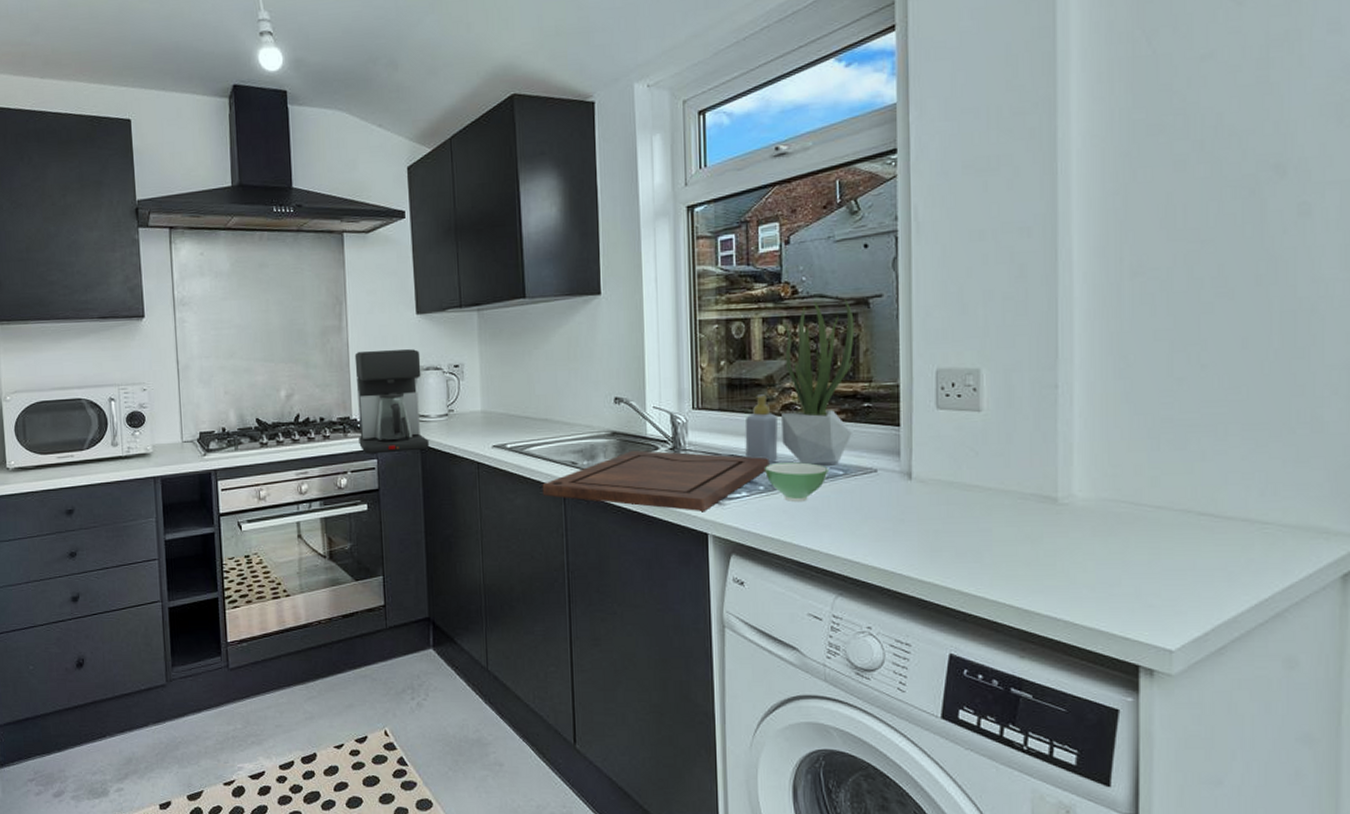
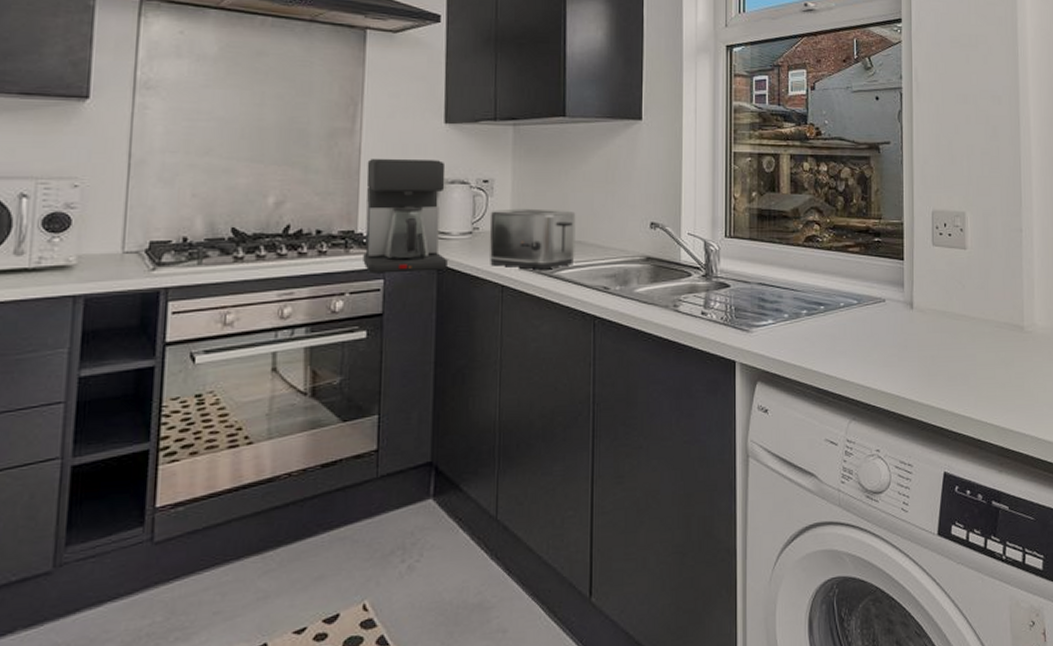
toaster: none [462,389,543,447] -> present [488,208,576,270]
cutting board: present [542,451,770,512] -> none [571,277,794,340]
soap bottle: present [745,394,778,463] -> none [772,226,802,292]
bowl: present [764,462,828,503] -> none [788,291,845,330]
potted plant: present [782,299,855,466] -> none [805,143,868,295]

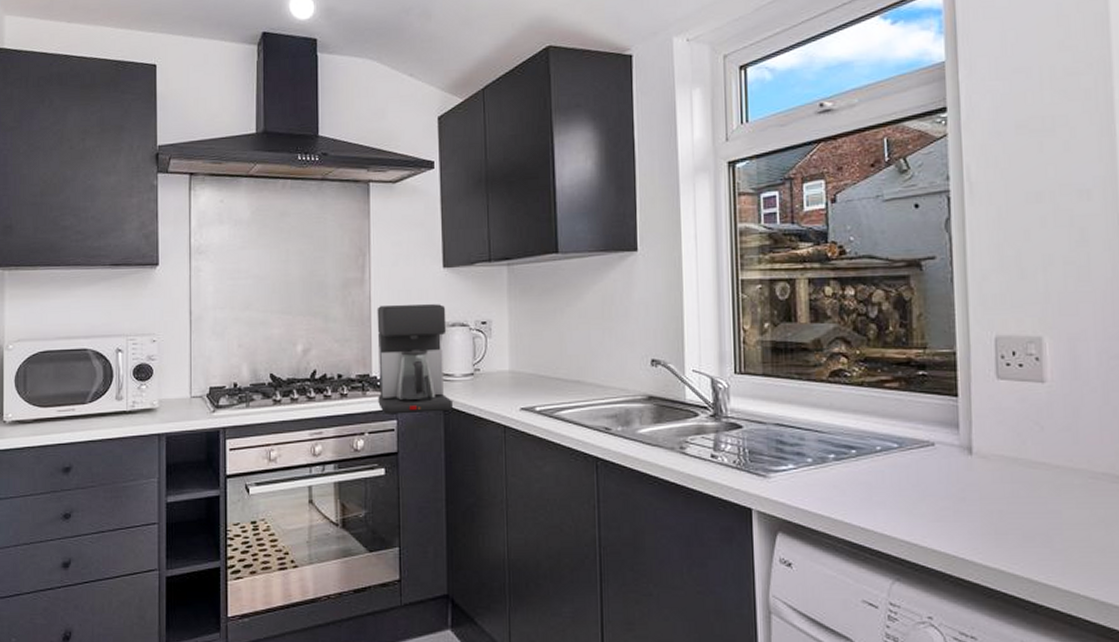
toaster: present [488,208,576,270] -> none [489,348,574,410]

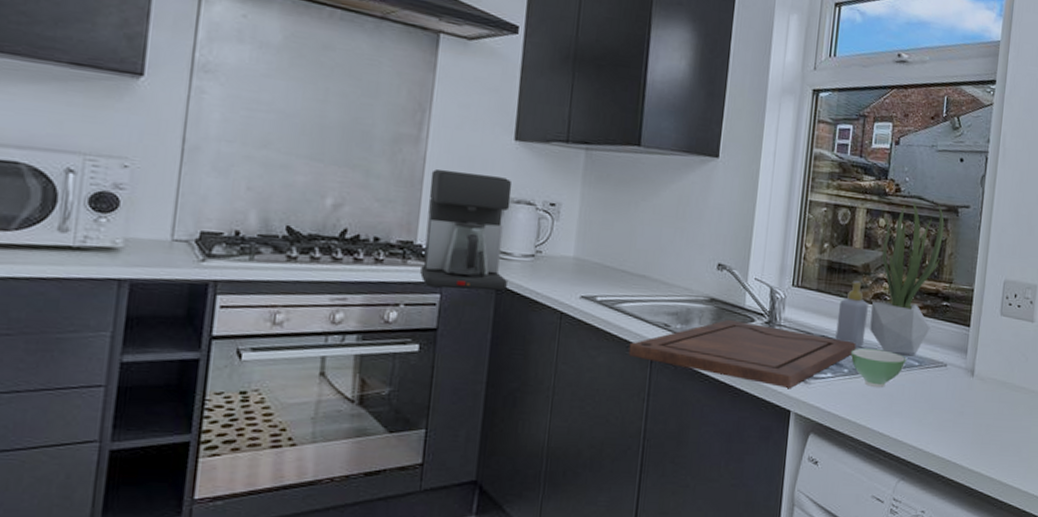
cutting board: none [573,417,818,485] -> present [628,320,856,389]
soap bottle: none [791,359,827,434] -> present [835,281,868,348]
bowl: none [812,433,882,477] -> present [850,348,907,389]
potted plant: none [829,261,908,438] -> present [870,201,945,356]

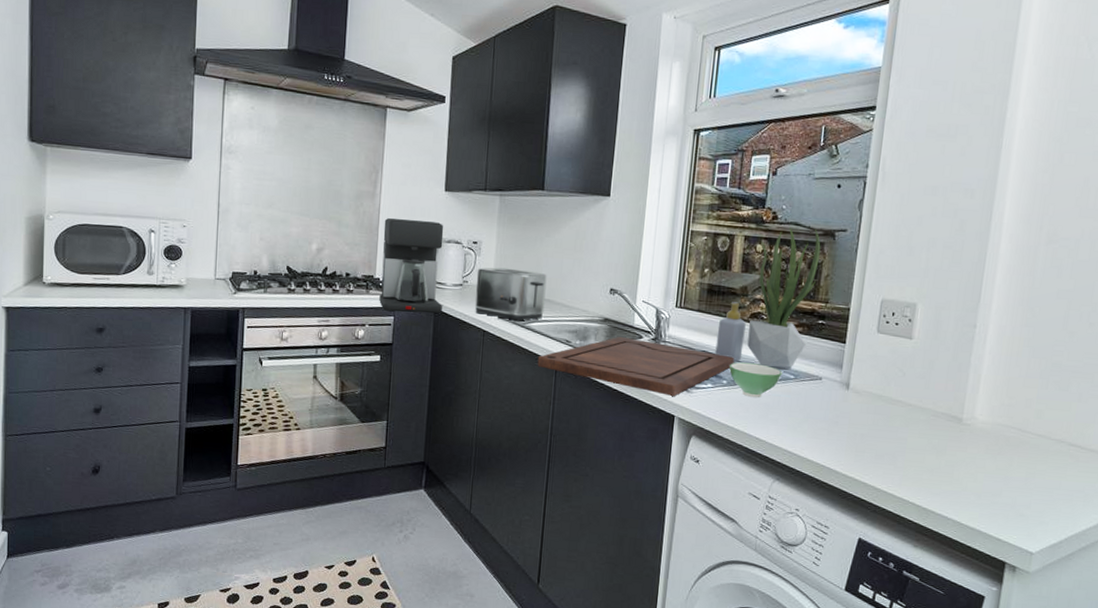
toaster: none [549,234,643,301] -> present [474,267,547,321]

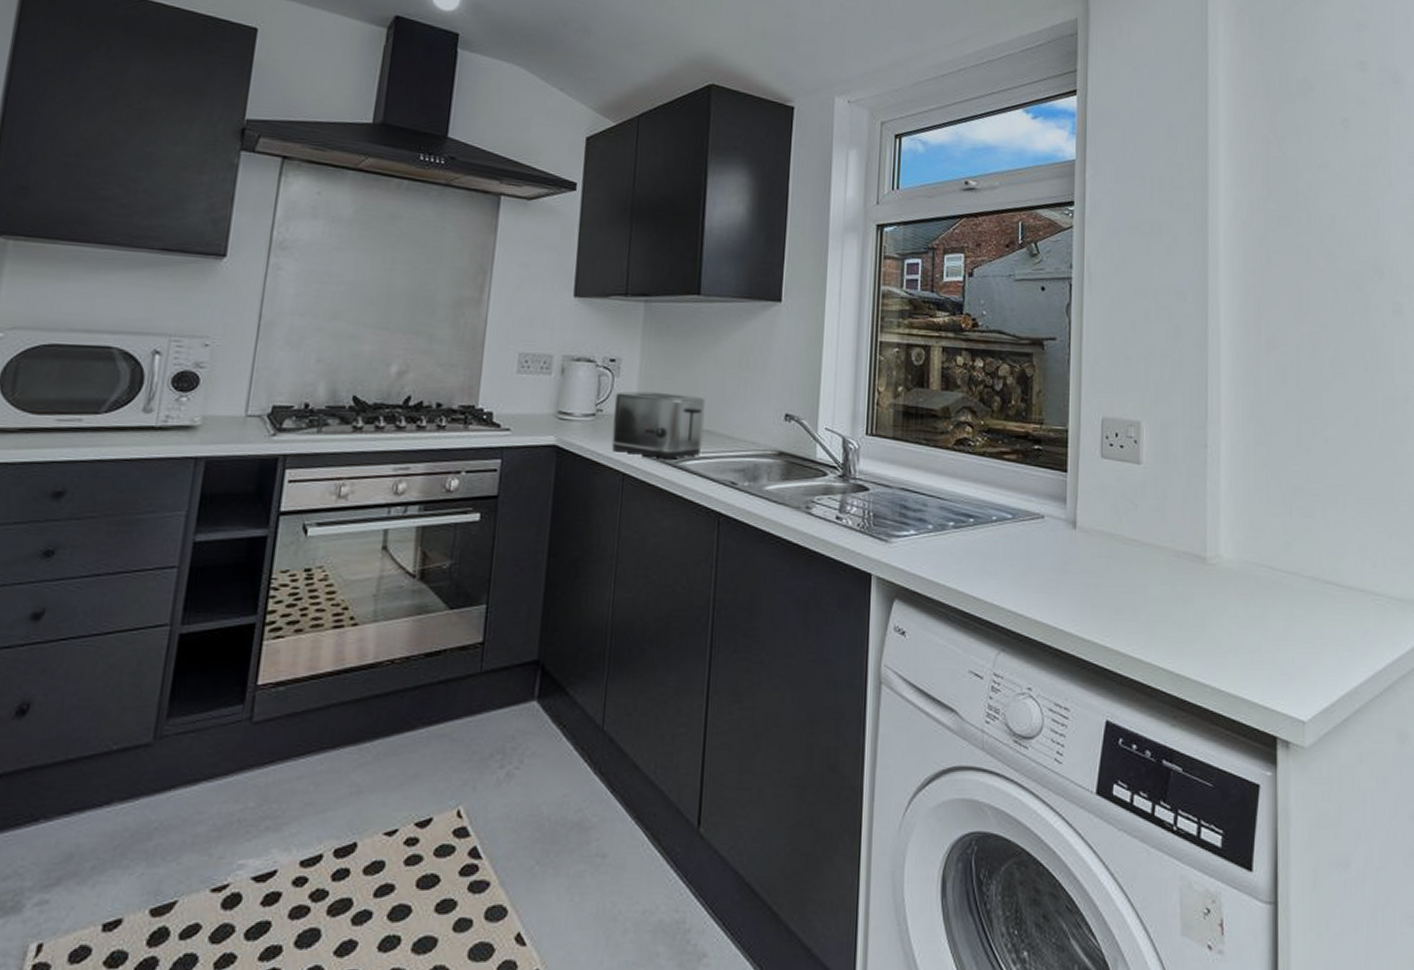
coffee maker: present [379,218,444,314] -> none [481,331,572,454]
cutting board: present [537,337,735,397] -> none [694,475,940,550]
soap bottle: present [715,302,746,362] -> none [916,426,951,501]
bowl: present [729,362,782,399] -> none [934,501,998,546]
potted plant: present [747,228,821,370] -> none [954,336,1029,508]

